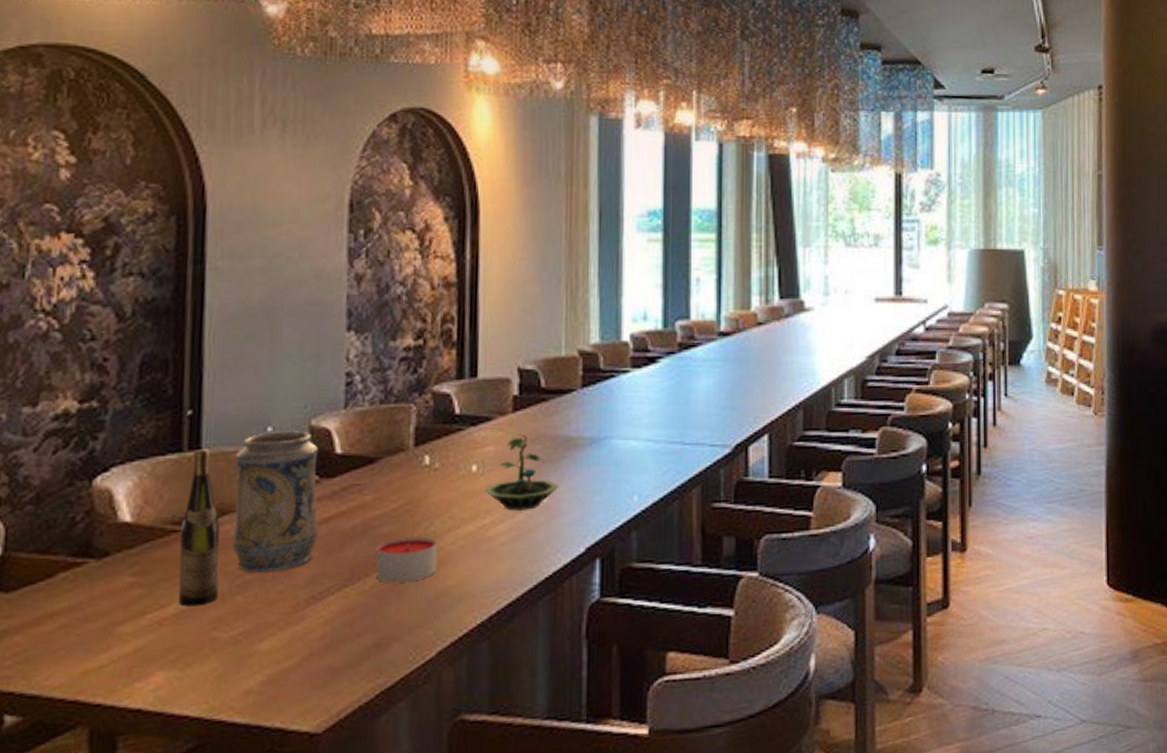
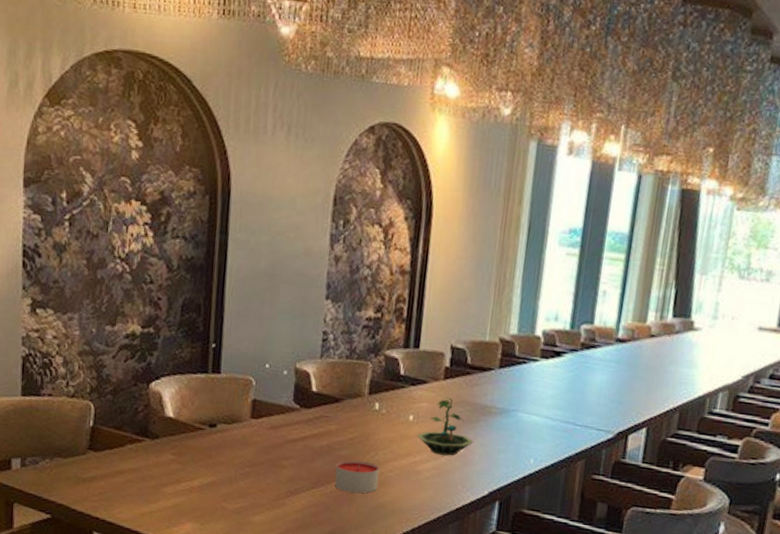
wine bottle: present [178,449,220,607] -> none [202,373,231,483]
decorative vase: present [232,431,319,572] -> none [238,368,300,469]

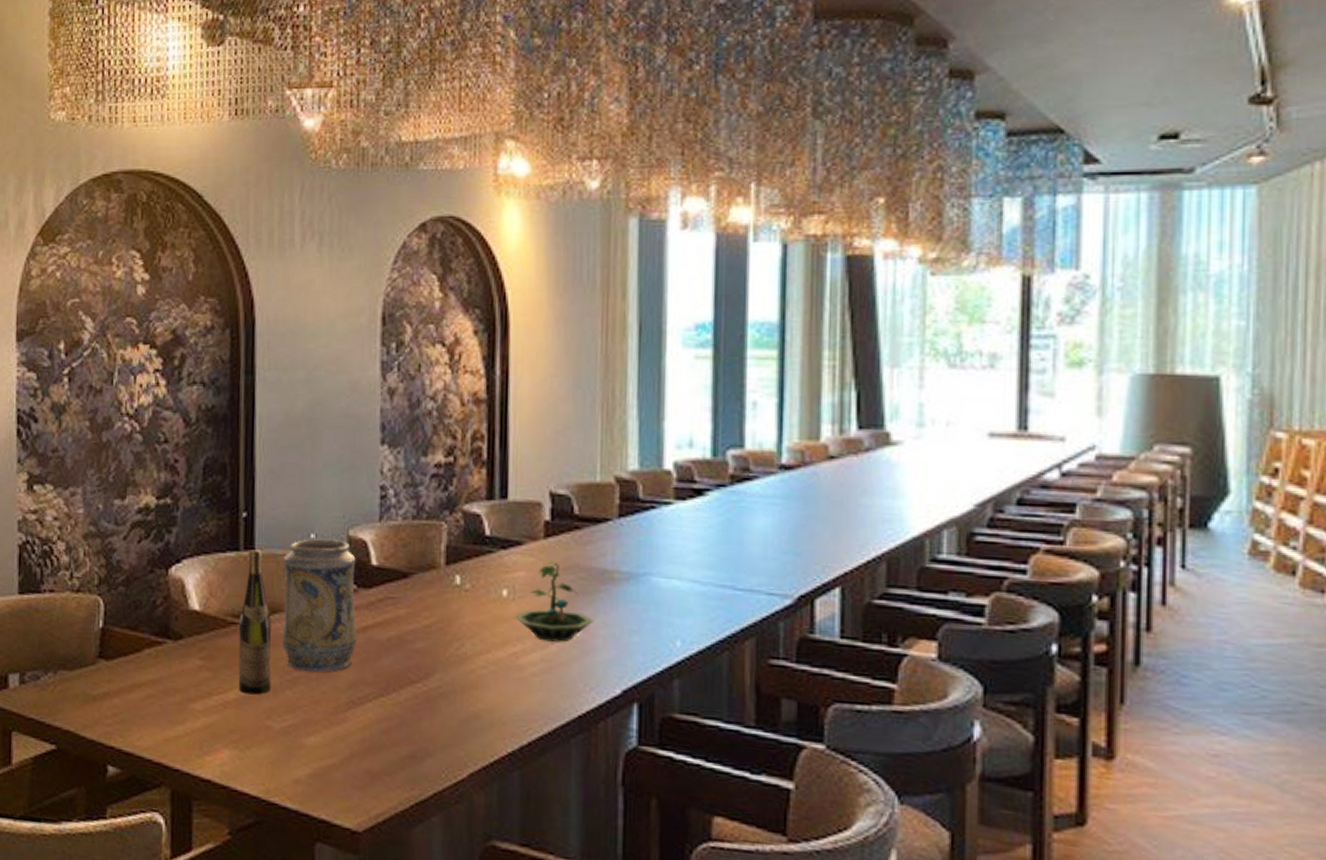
wine bottle: none [202,373,231,483] -> present [238,549,272,695]
decorative vase: none [238,368,300,469] -> present [282,539,357,672]
candle: present [335,460,380,494] -> none [410,654,469,701]

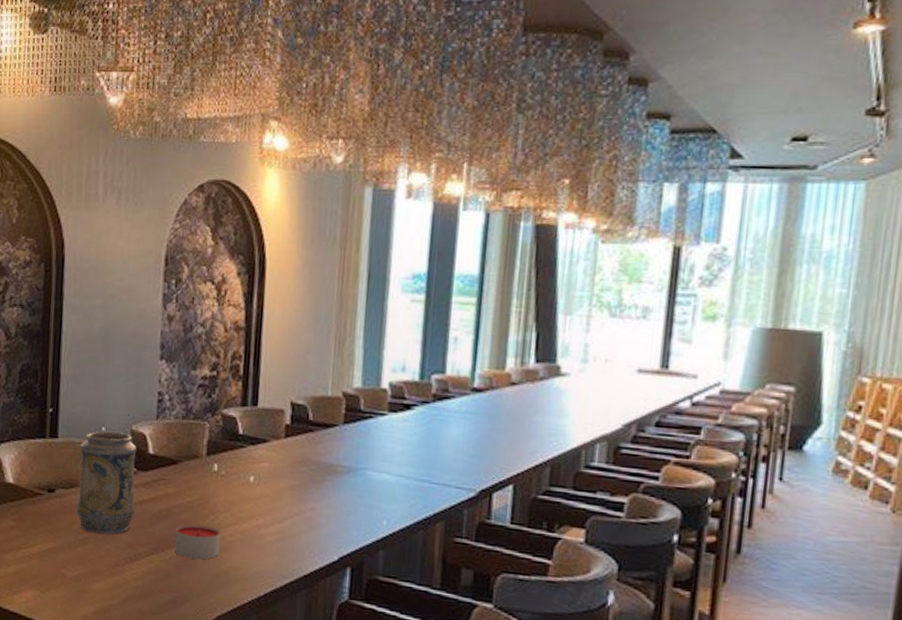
wine bottle: present [238,549,272,695] -> none [42,437,69,550]
candle: none [410,654,469,701] -> present [175,524,221,560]
terrarium: present [515,561,594,642] -> none [259,455,320,519]

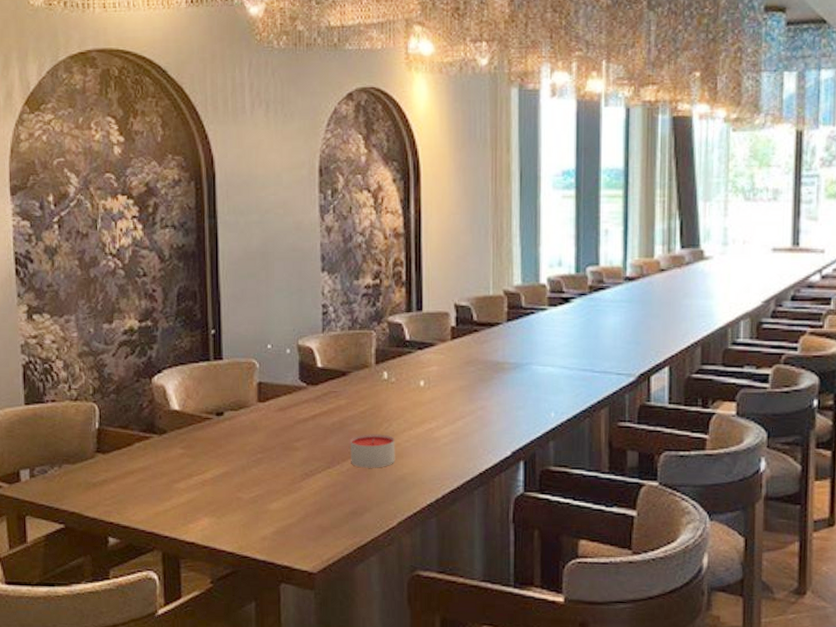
decorative vase: present [76,431,137,535] -> none [246,349,307,452]

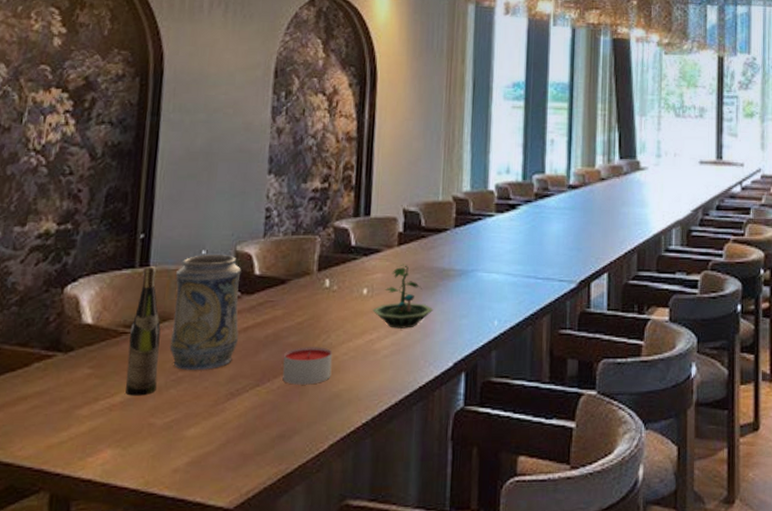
wine bottle: none [213,359,240,474] -> present [126,266,161,396]
decorative vase: none [246,349,307,452] -> present [169,255,241,370]
terrarium: none [430,357,490,419] -> present [372,264,434,328]

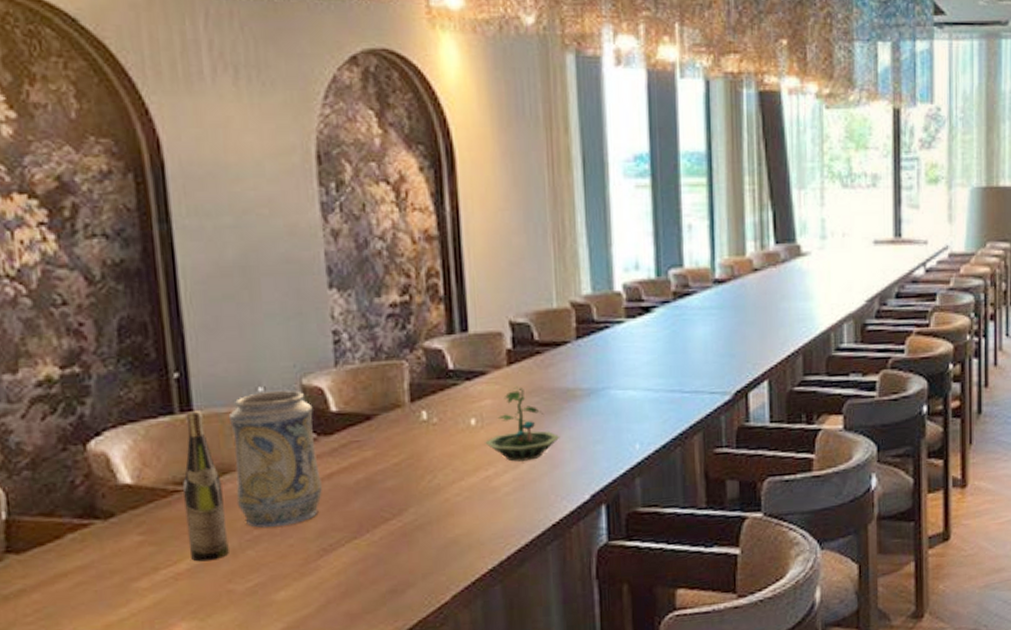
candle: present [282,347,333,385] -> none [383,489,444,534]

